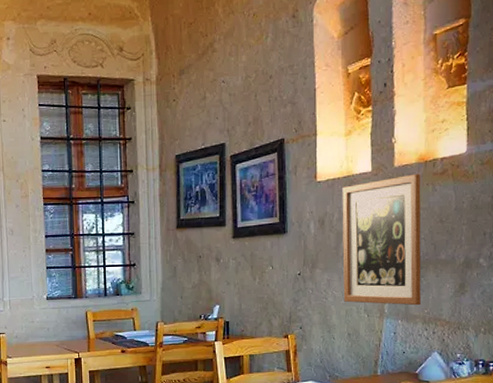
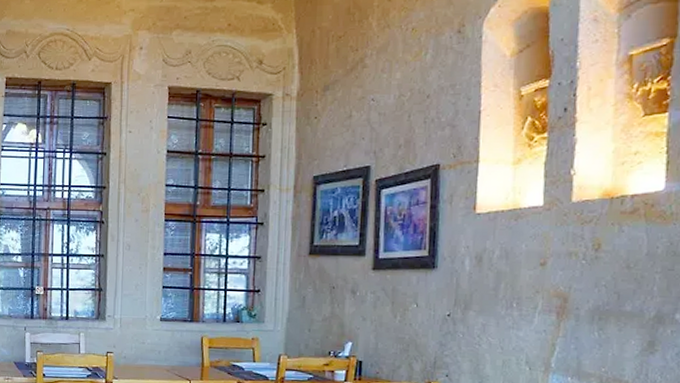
wall art: present [342,174,422,306] -> none [500,211,604,363]

